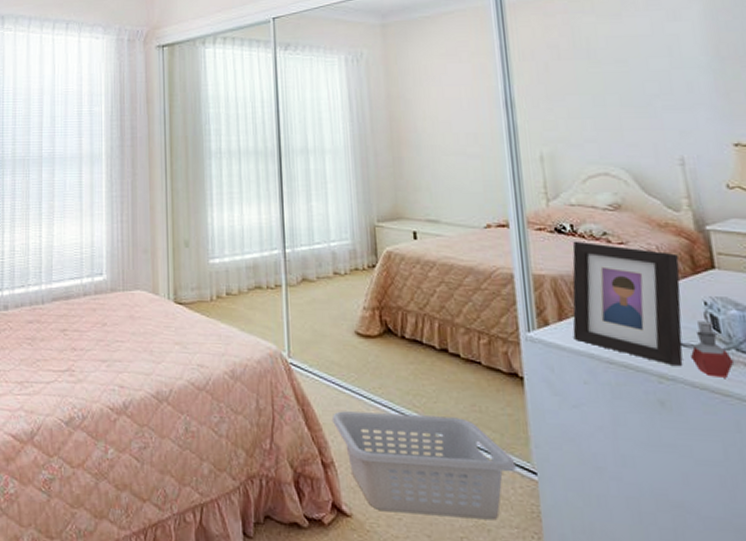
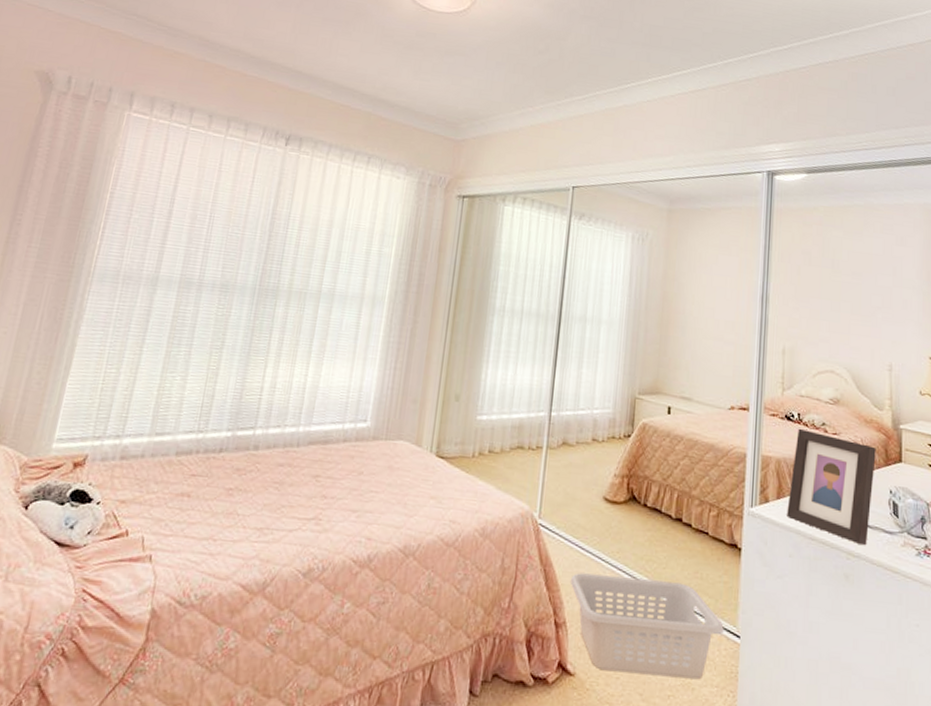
perfume bottle: present [691,321,735,378] -> none [874,507,905,557]

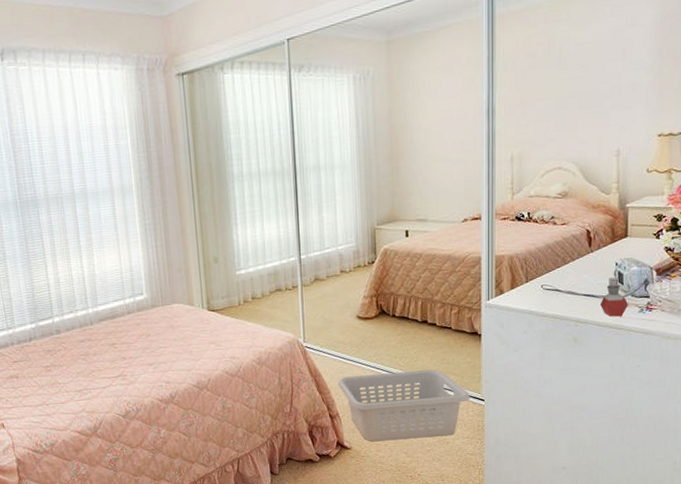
picture frame: present [786,428,876,545] -> none [520,225,603,312]
perfume bottle: none [874,507,905,557] -> present [601,277,629,317]

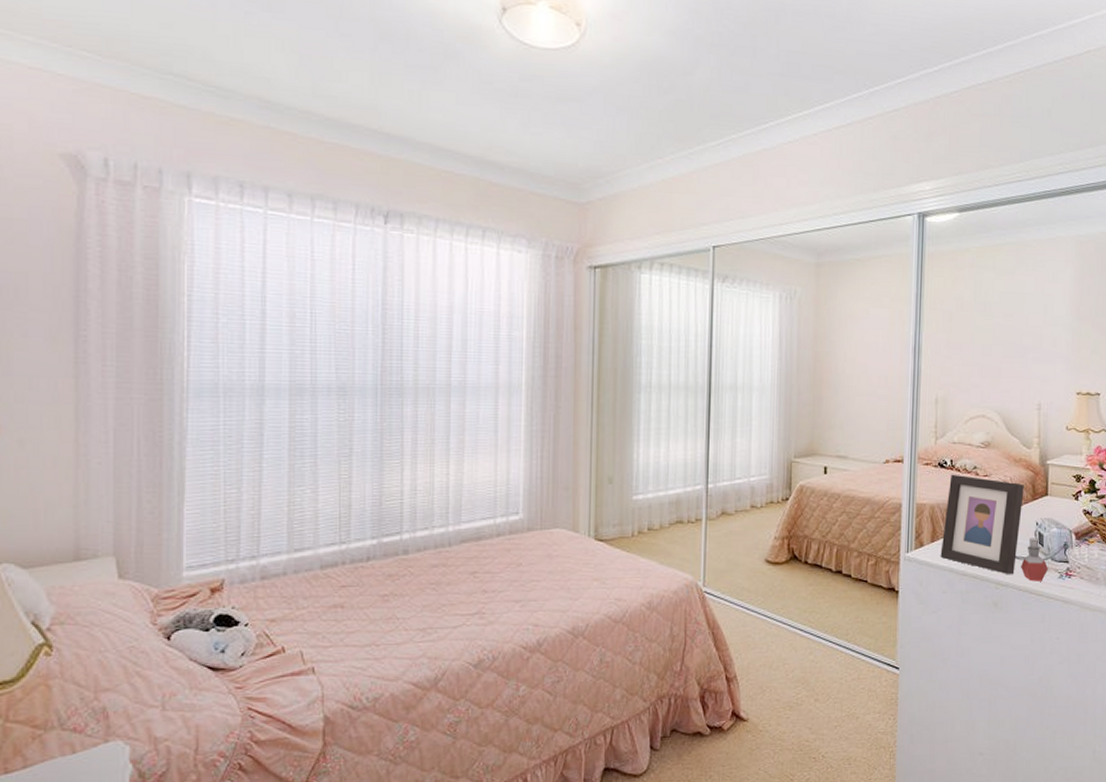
laundry basket: present [337,369,470,442] -> none [738,628,884,713]
picture frame: none [520,225,603,312] -> present [940,474,1024,574]

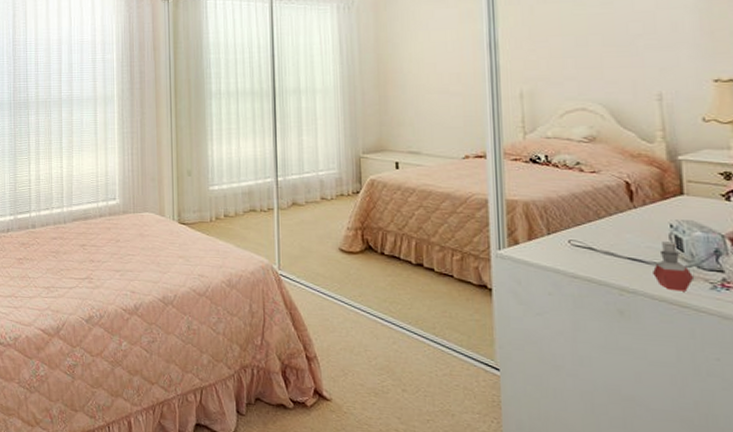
picture frame: present [940,474,1024,574] -> none [541,170,649,280]

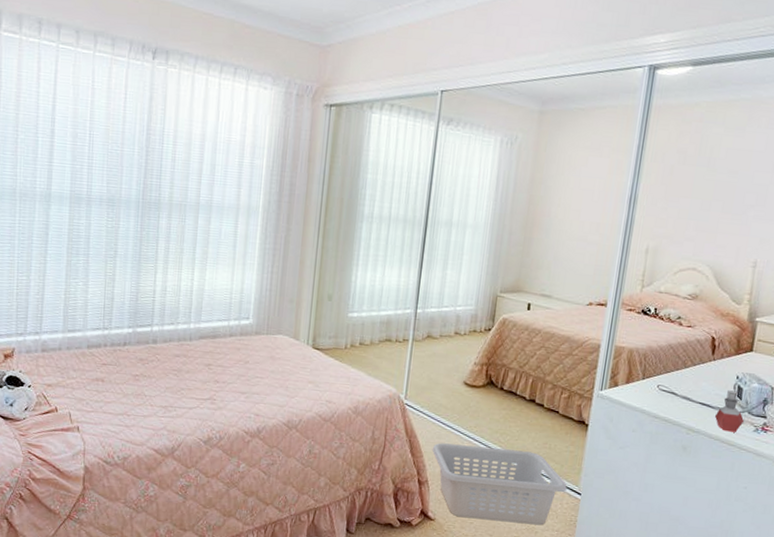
laundry basket: none [316,314,481,407] -> present [432,443,567,526]

